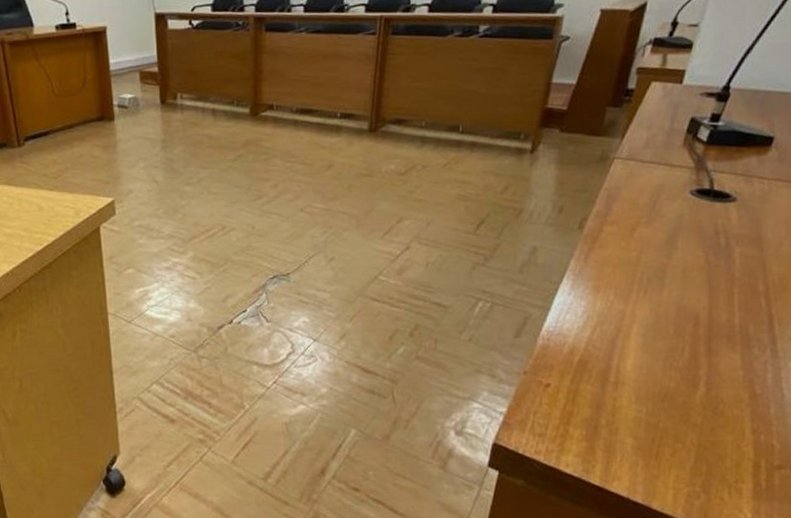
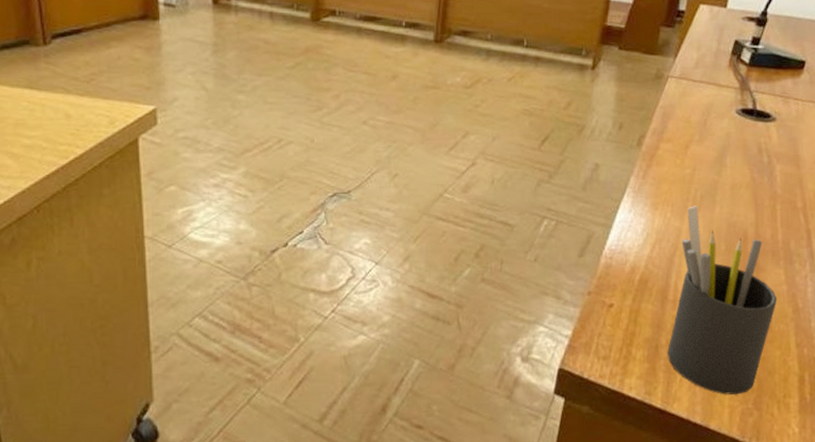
pen holder: none [608,289,732,478] -> present [668,206,777,395]

